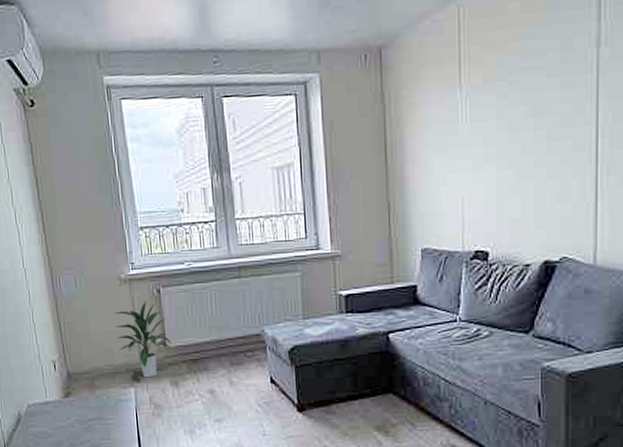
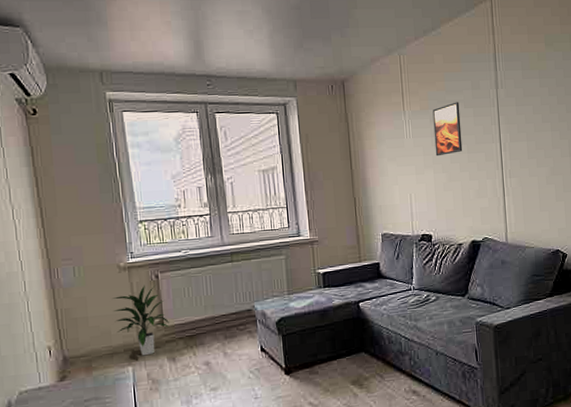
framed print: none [500,69,540,147] -> present [432,102,463,157]

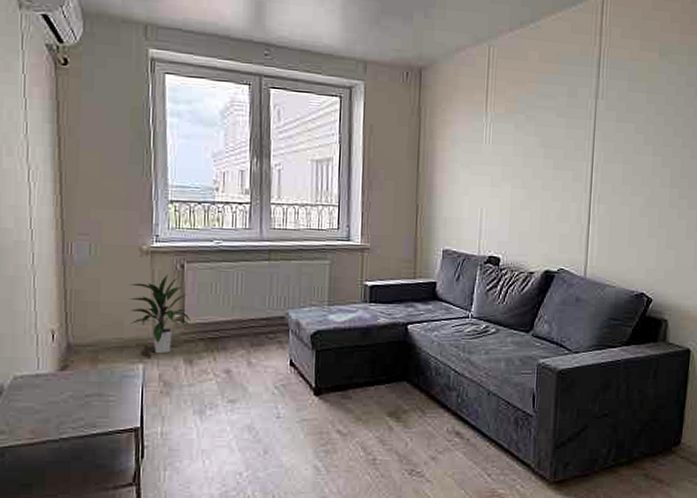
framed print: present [432,102,463,157] -> none [516,108,551,169]

